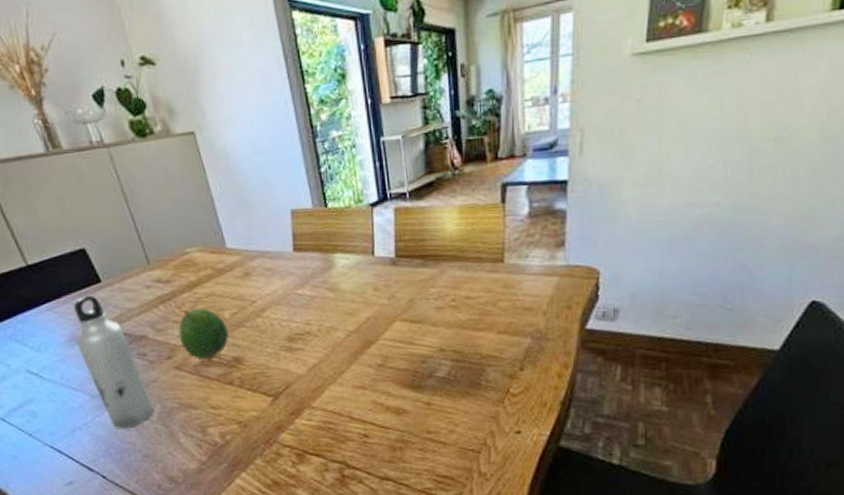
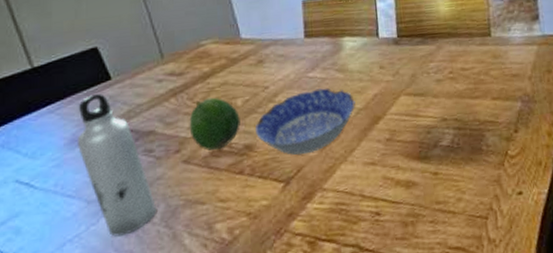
bowl: none [244,307,346,372] -> present [256,88,356,155]

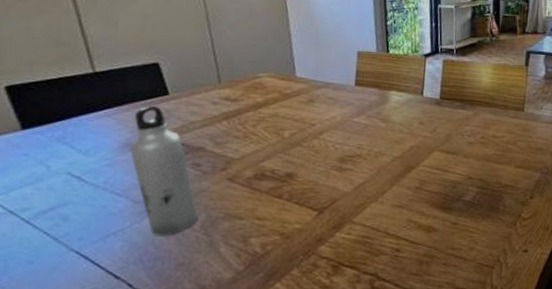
fruit: present [189,97,241,151] -> none [237,126,286,173]
bowl: present [256,88,356,155] -> none [298,133,393,190]

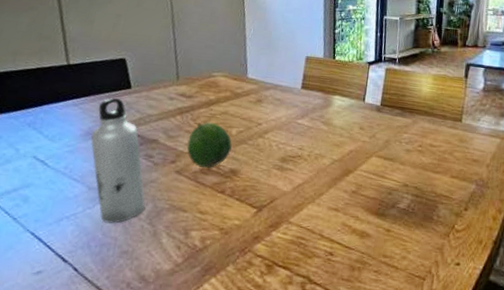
fruit: none [237,126,286,173] -> present [187,122,232,168]

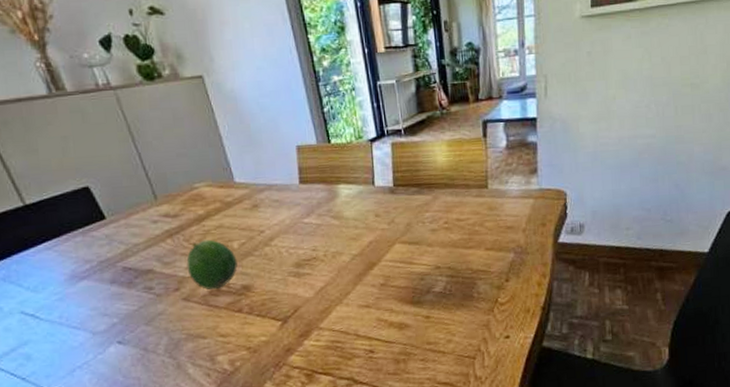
water bottle: present [91,98,145,224] -> none [76,233,160,365]

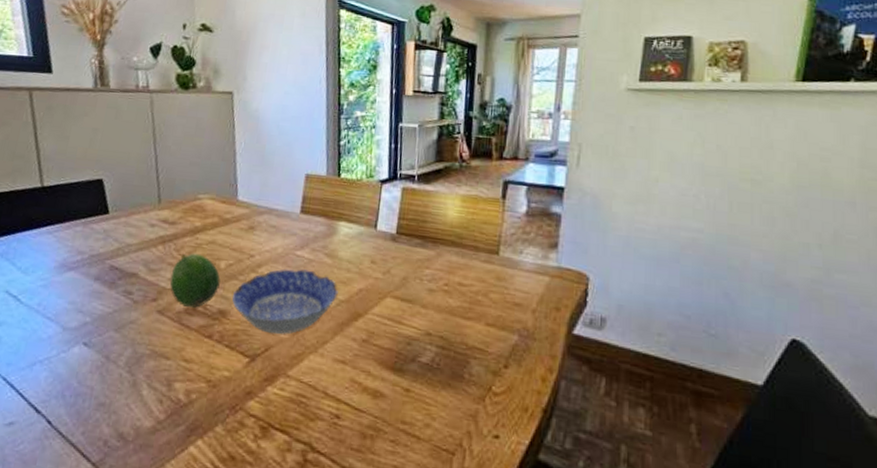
bowl: none [252,234,351,297] -> present [232,269,338,335]

